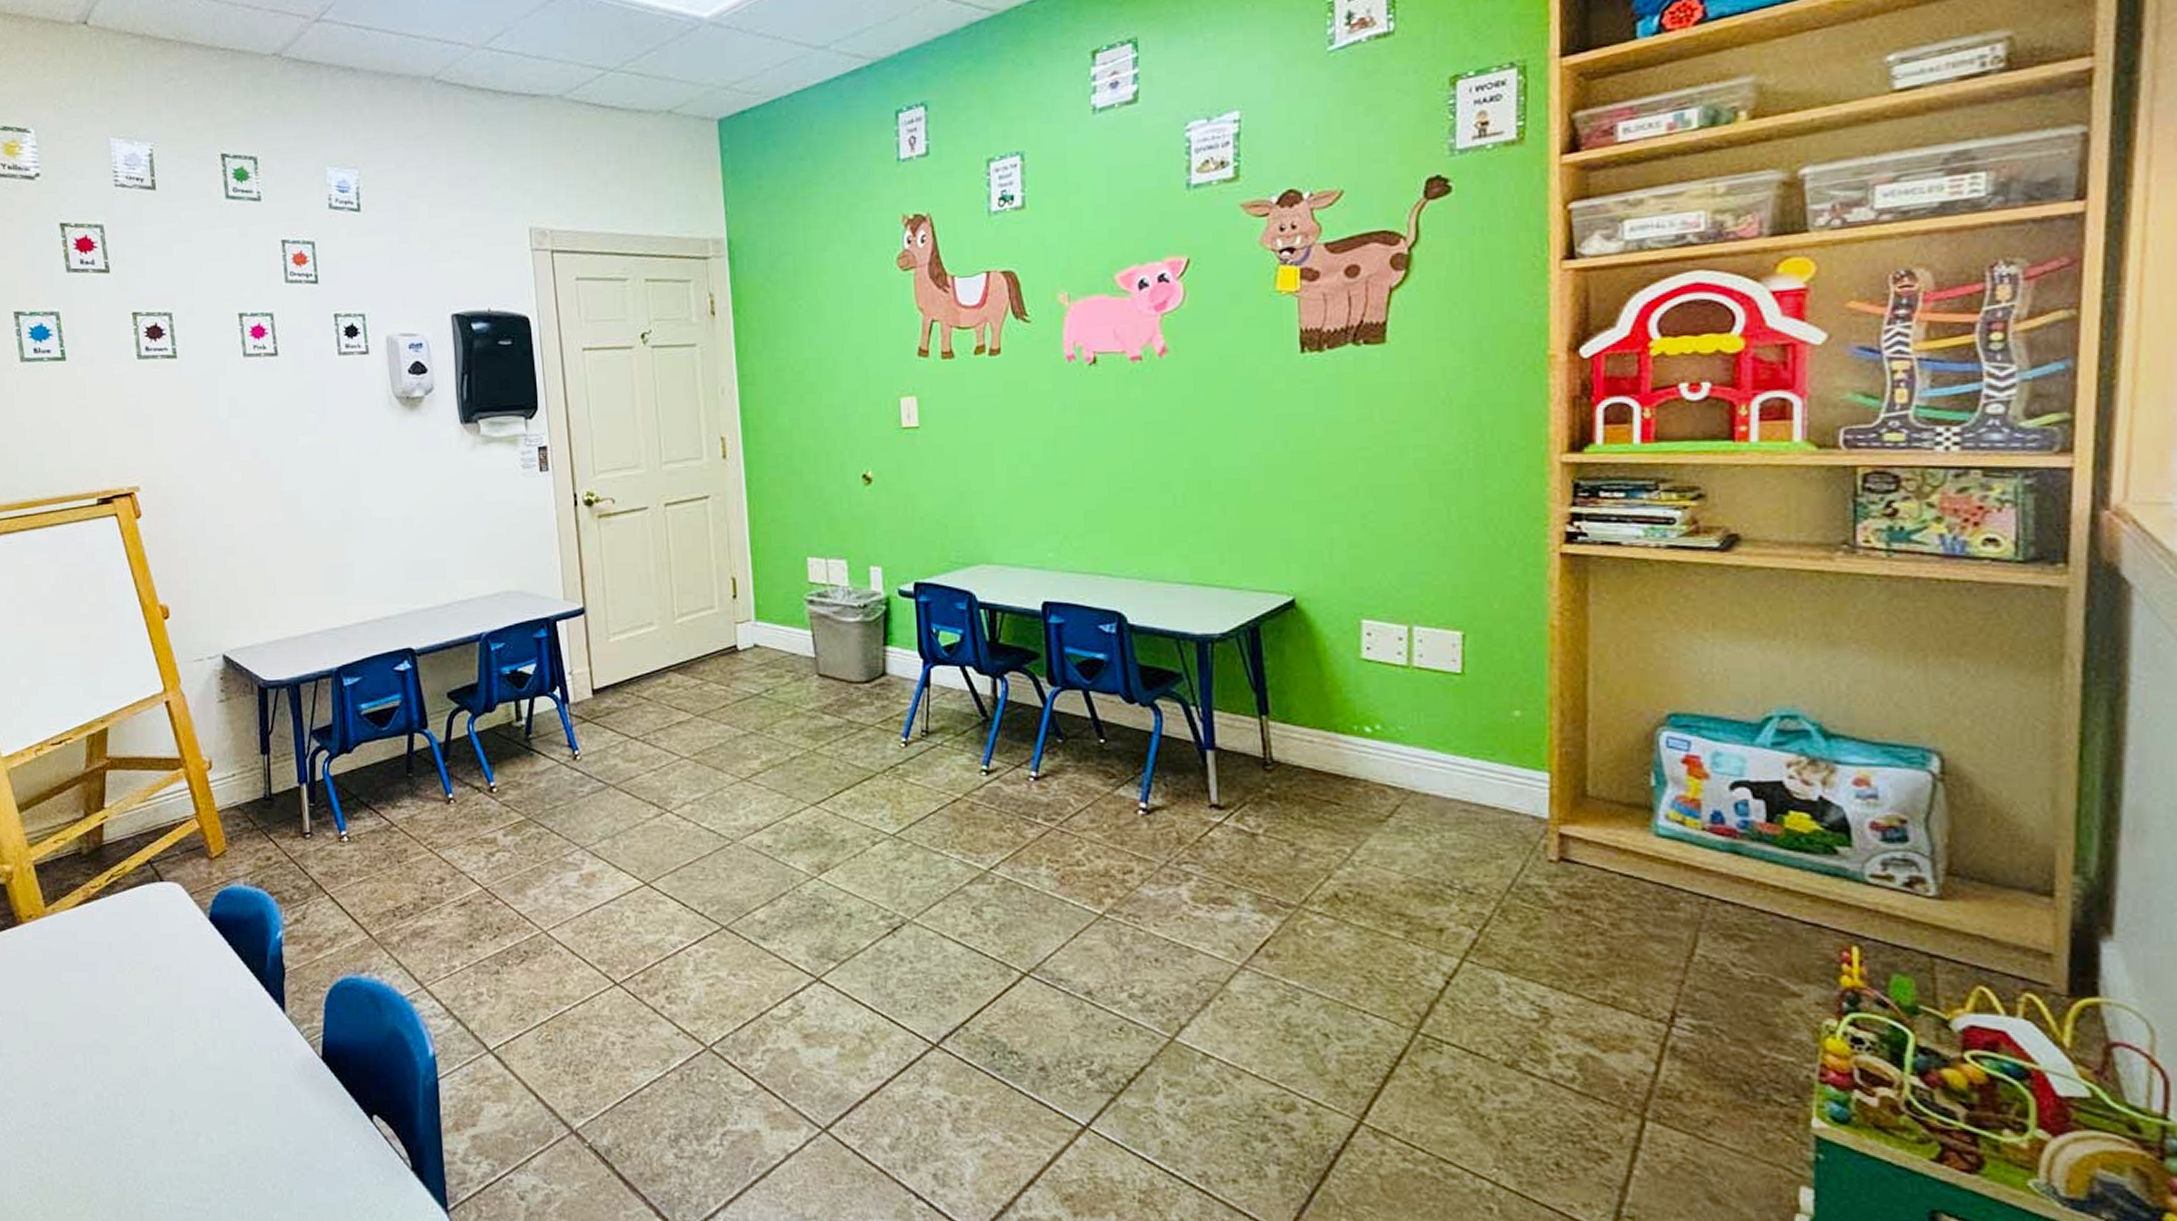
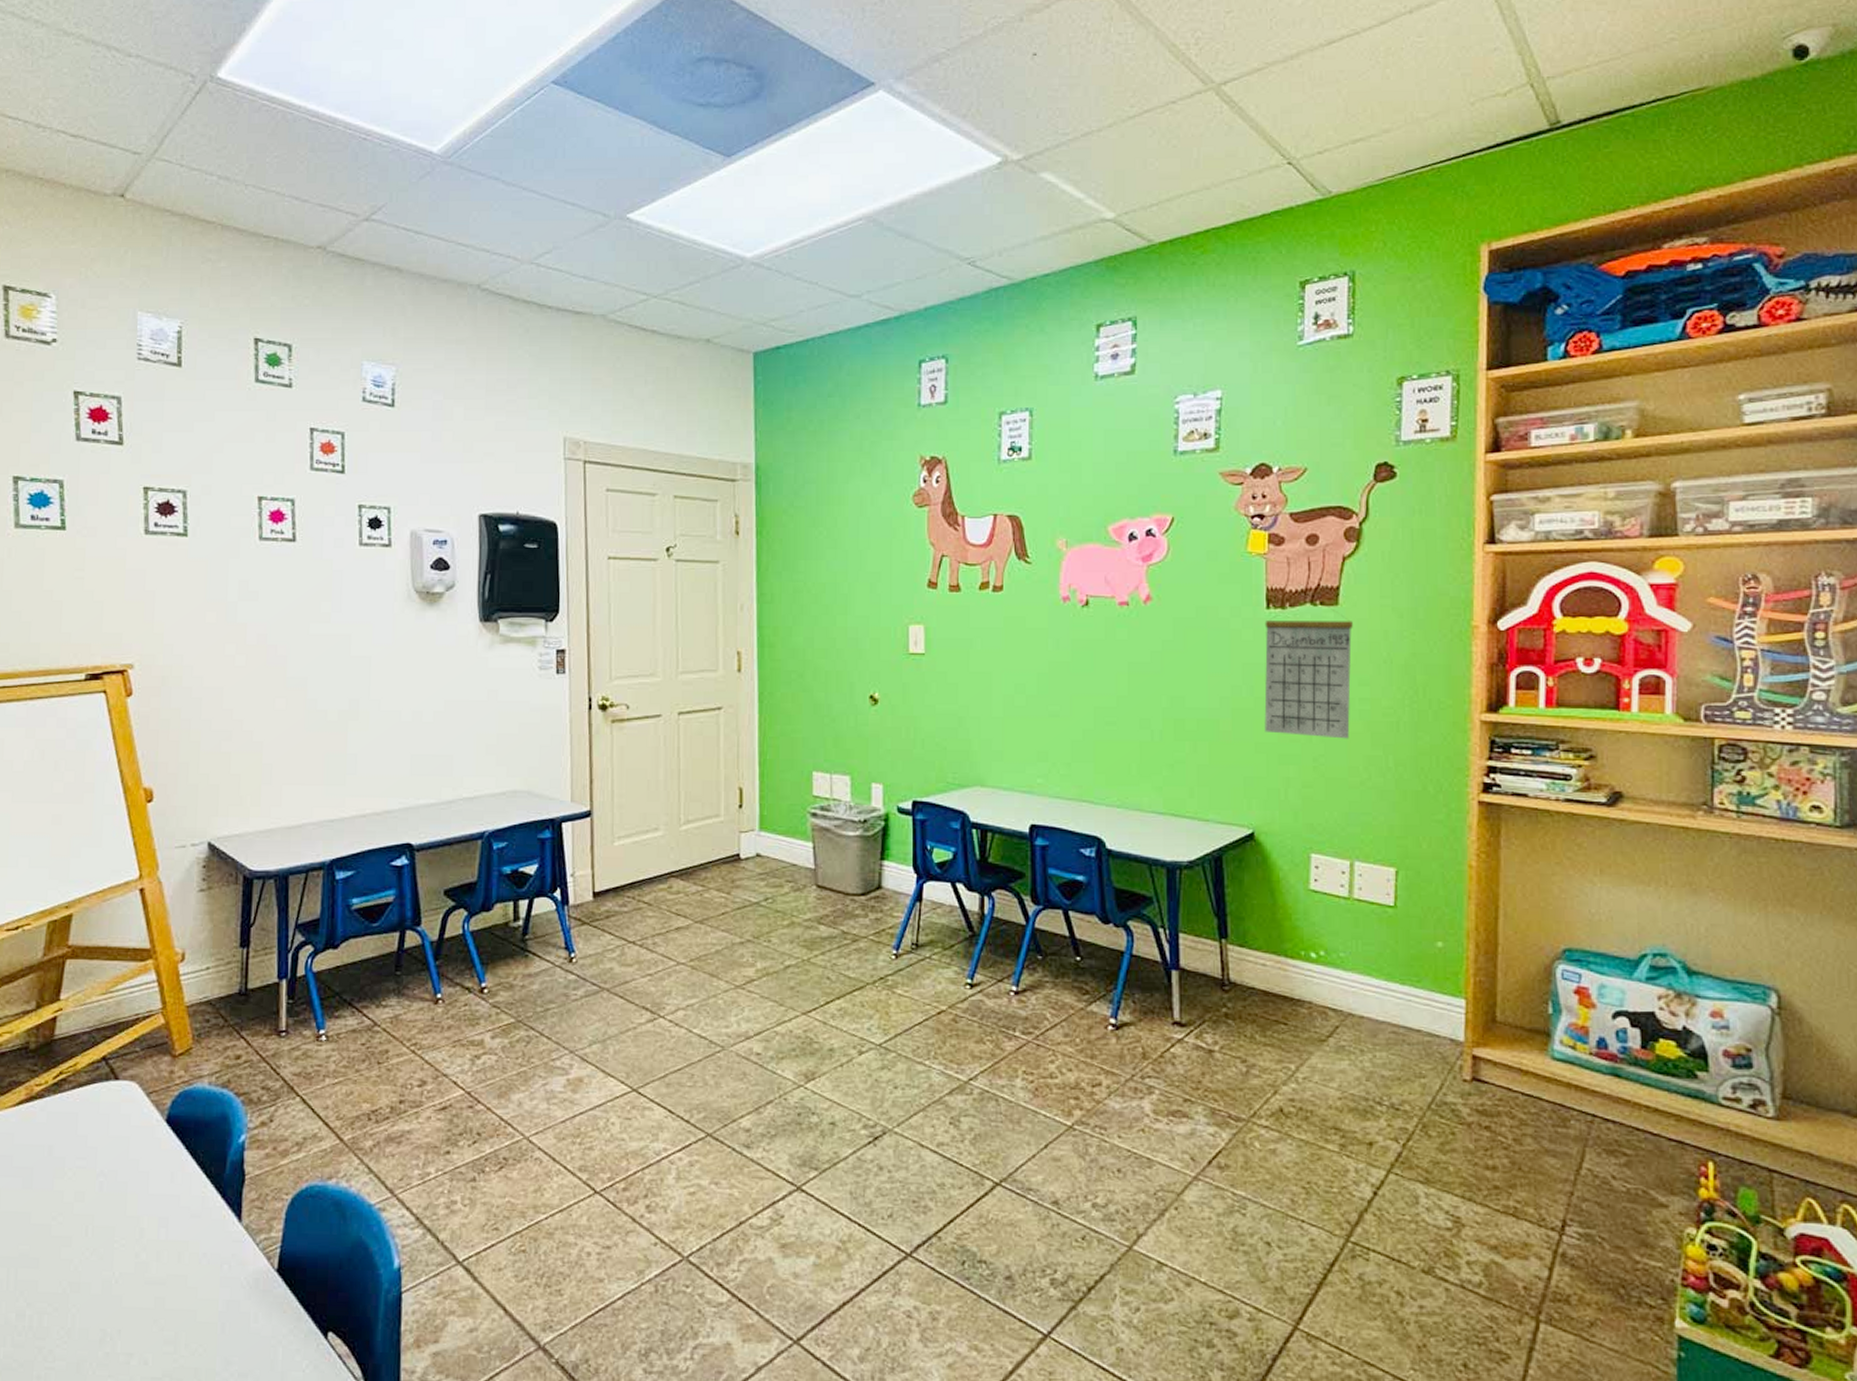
calendar: none [1299,333,1404,492] -> present [1264,594,1353,739]

